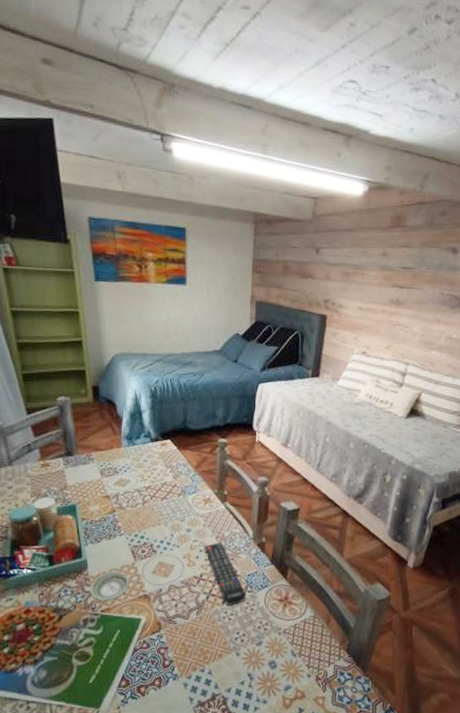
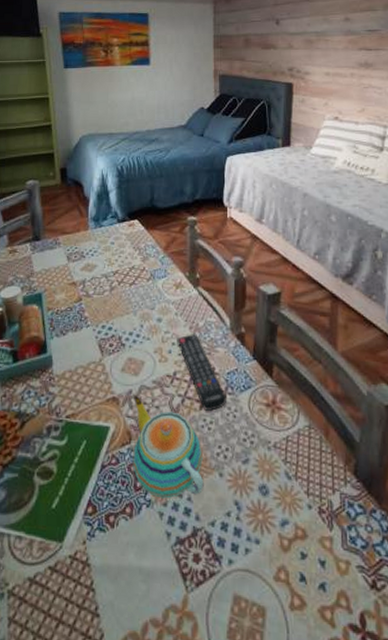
saucer: present [90,571,129,601] -> none [55,368,96,405]
teapot: none [162,592,223,673] -> present [133,394,204,499]

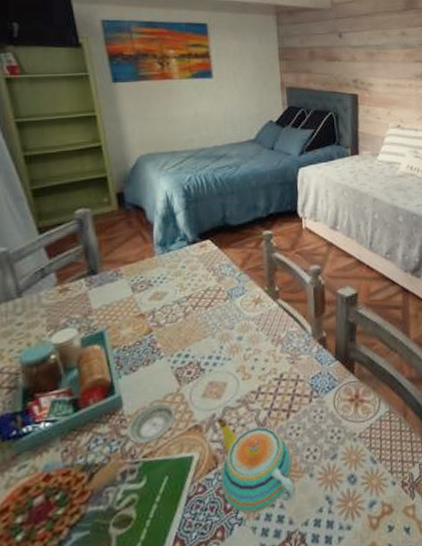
saucer: none [55,368,96,405] -> present [127,402,175,445]
remote control: present [177,333,226,412] -> none [259,345,312,419]

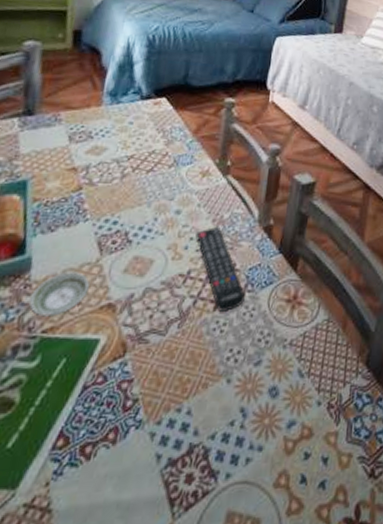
teapot: present [218,417,296,513] -> none [123,299,211,416]
remote control: none [259,345,312,419] -> present [195,226,245,313]

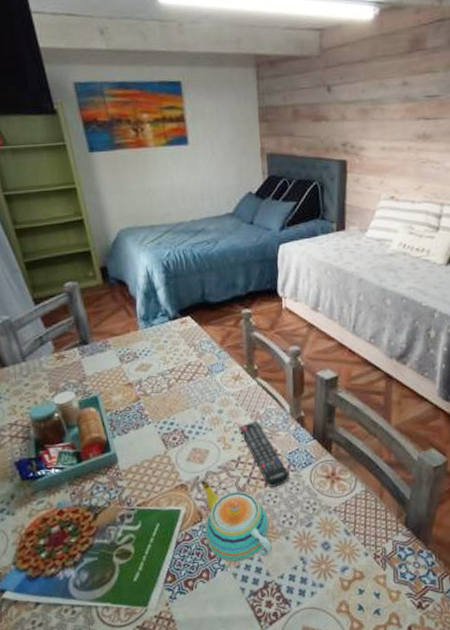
saucer: present [29,272,90,317] -> none [123,462,164,495]
teapot: none [123,299,211,416] -> present [201,480,272,563]

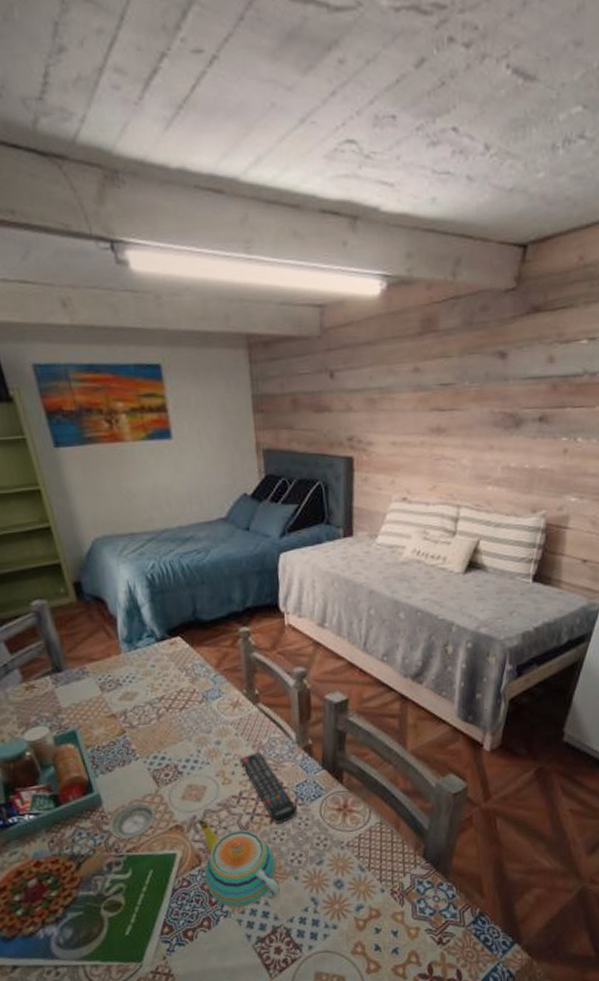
saucer: none [123,462,164,495] -> present [109,802,156,840]

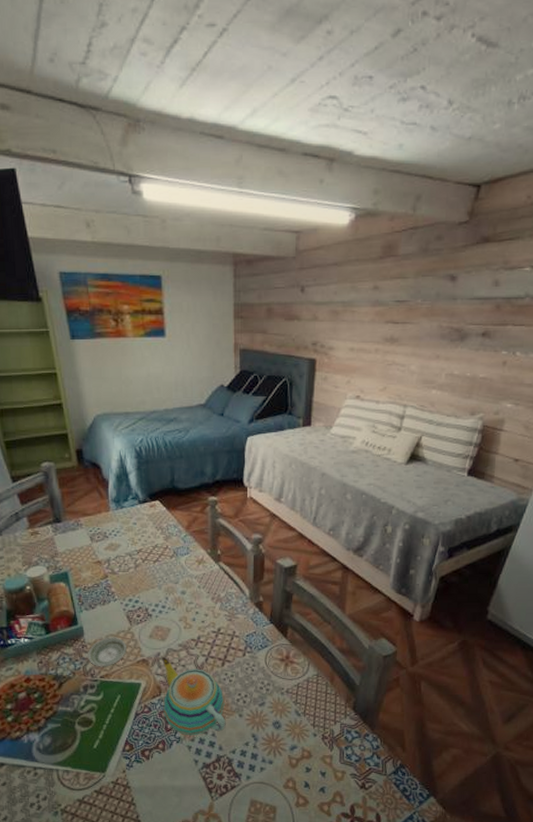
remote control: present [239,751,297,825] -> none [200,603,246,668]

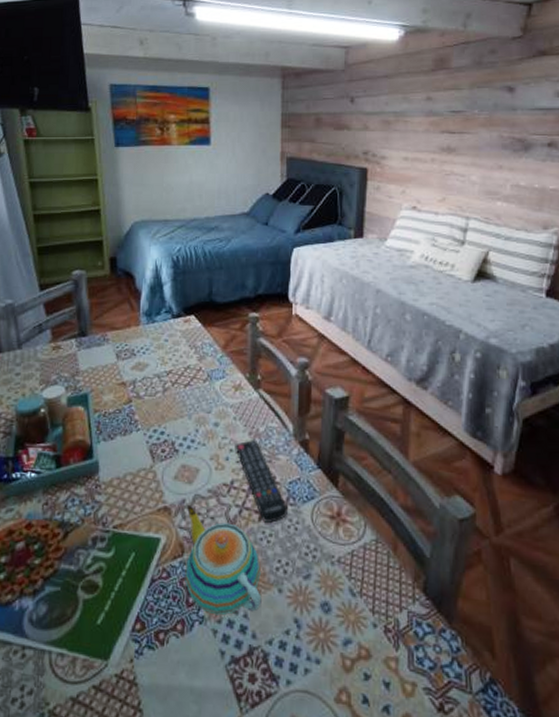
saucer: present [88,637,127,667] -> none [101,475,147,515]
remote control: none [200,603,246,668] -> present [235,439,288,524]

